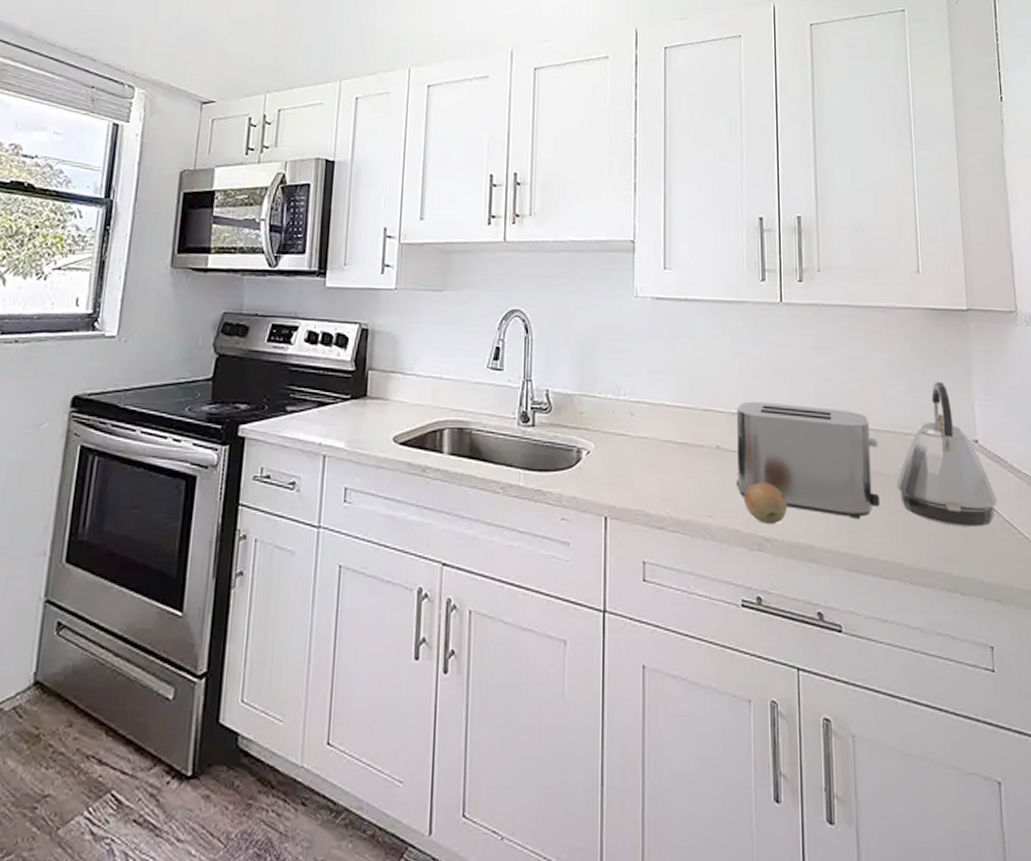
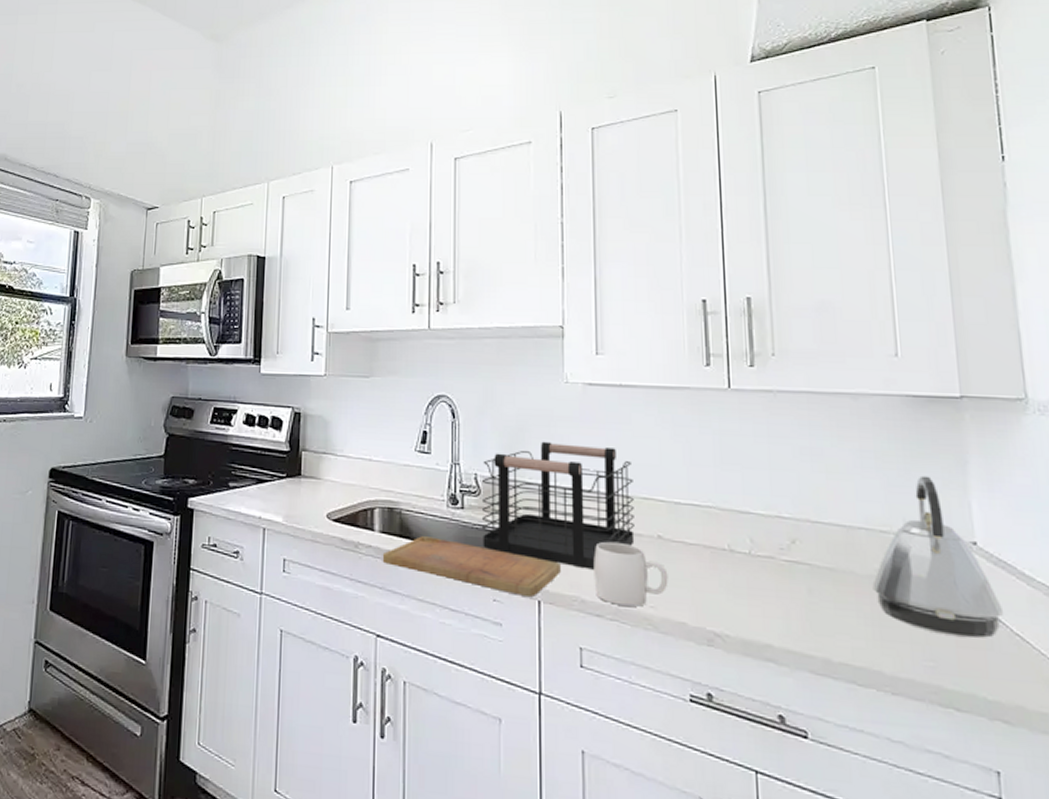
cutting board: none [450,457,627,514] -> present [382,536,561,598]
dish rack: none [552,355,696,483] -> present [483,441,635,570]
mug: none [657,453,725,517] -> present [593,541,668,607]
toaster: present [736,401,880,520] -> none [679,491,852,622]
fruit: present [743,482,787,525] -> none [689,575,741,620]

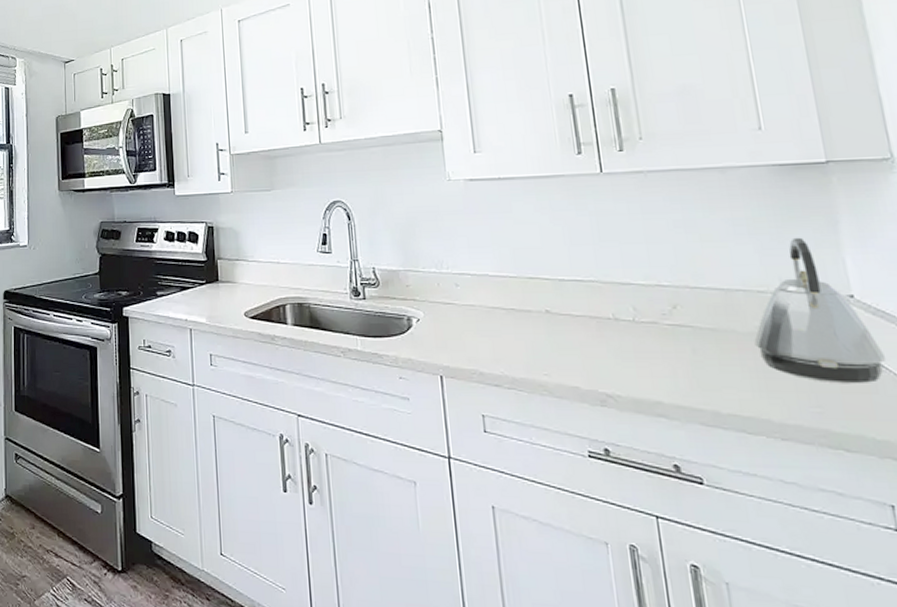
cutting board: present [382,536,561,598] -> none [296,326,459,374]
dish rack: present [483,441,635,570] -> none [379,234,525,345]
mug: present [593,541,668,607] -> none [487,319,559,375]

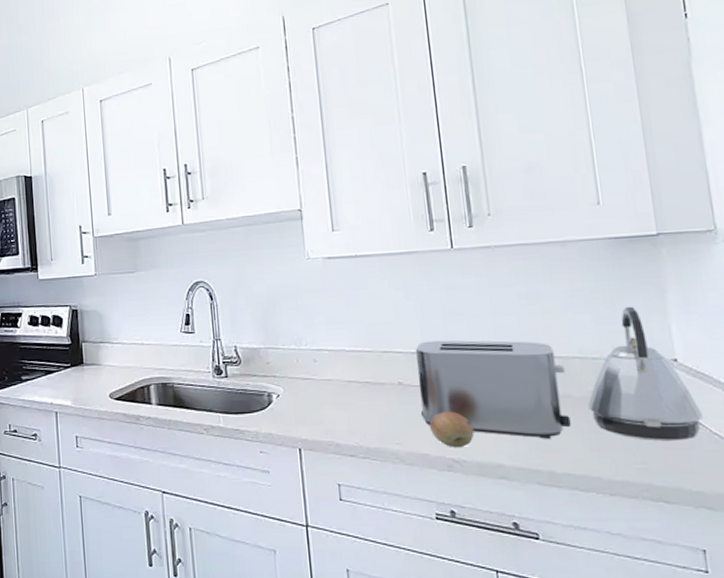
toaster: none [563,267,736,377] -> present [415,340,571,440]
fruit: none [579,342,629,382] -> present [429,411,475,448]

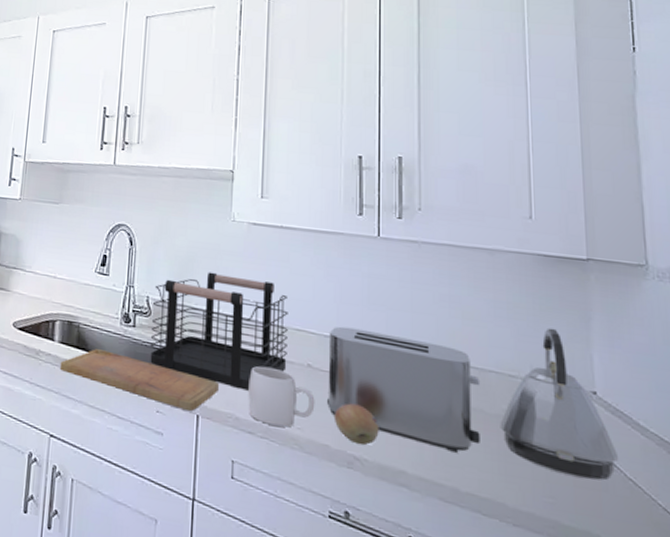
cutting board: none [160,404,316,447] -> present [59,349,219,412]
dish rack: none [240,311,379,418] -> present [150,272,288,391]
mug: none [343,391,410,445] -> present [248,365,315,428]

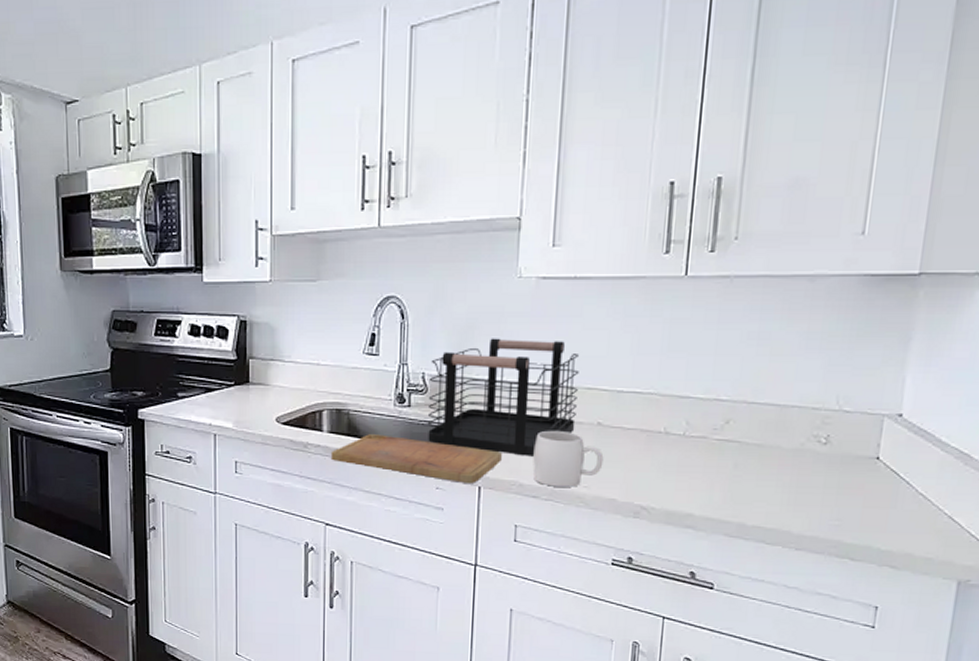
toaster: present [327,326,481,454] -> none [616,379,781,492]
fruit: present [333,403,379,446] -> none [622,456,669,495]
kettle: present [500,328,619,481] -> none [795,354,914,500]

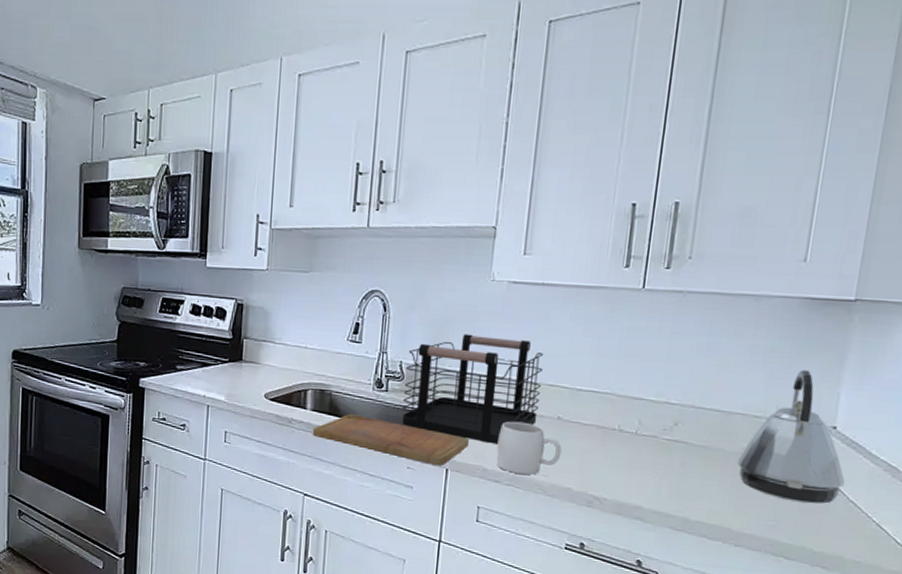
kettle: none [795,354,914,500] -> present [737,369,846,505]

